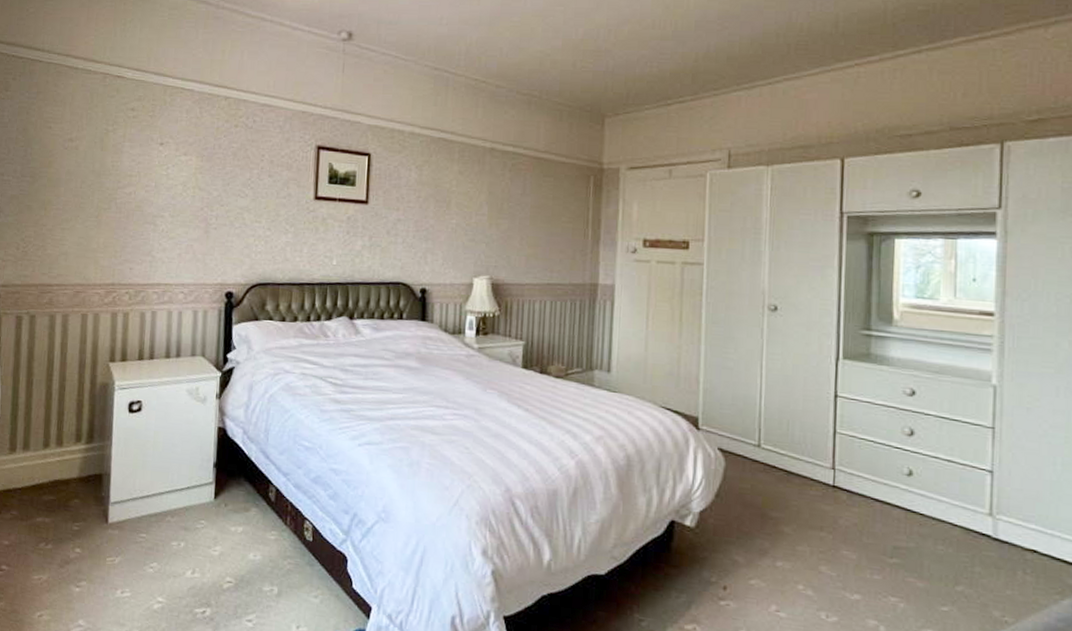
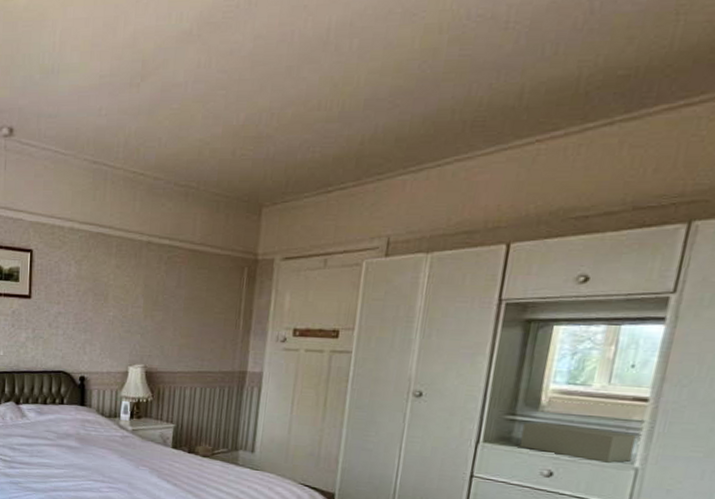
decorative box: none [879,337,989,380] -> present [519,422,636,463]

